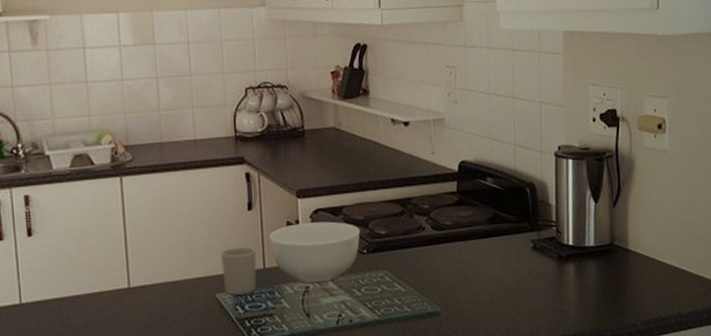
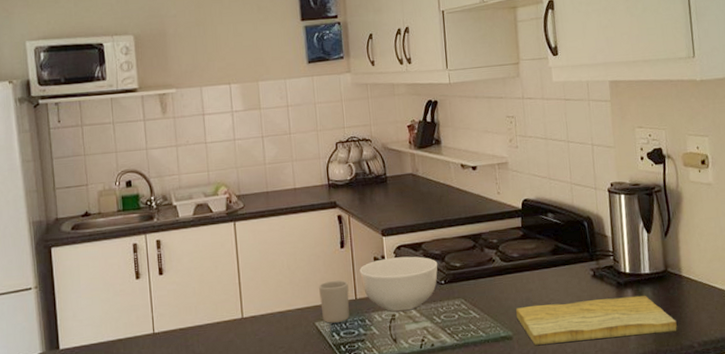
cutting board: none [446,269,620,322] -> present [516,295,677,345]

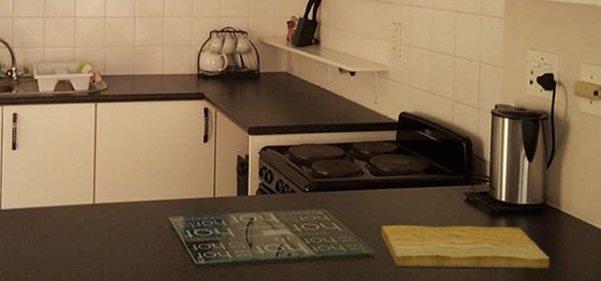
mug: present [318,280,350,323] -> none [176,175,208,220]
bowl: present [359,256,438,313] -> none [221,158,304,217]

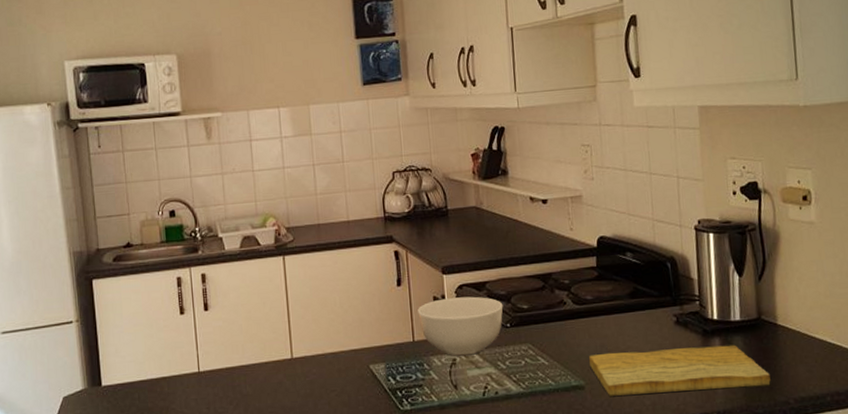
bowl: none [221,158,304,217] -> present [418,296,504,357]

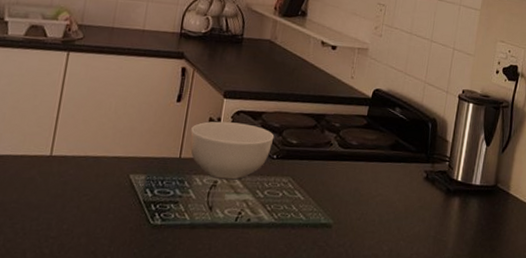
cutting board: present [589,344,771,396] -> none [341,196,495,248]

